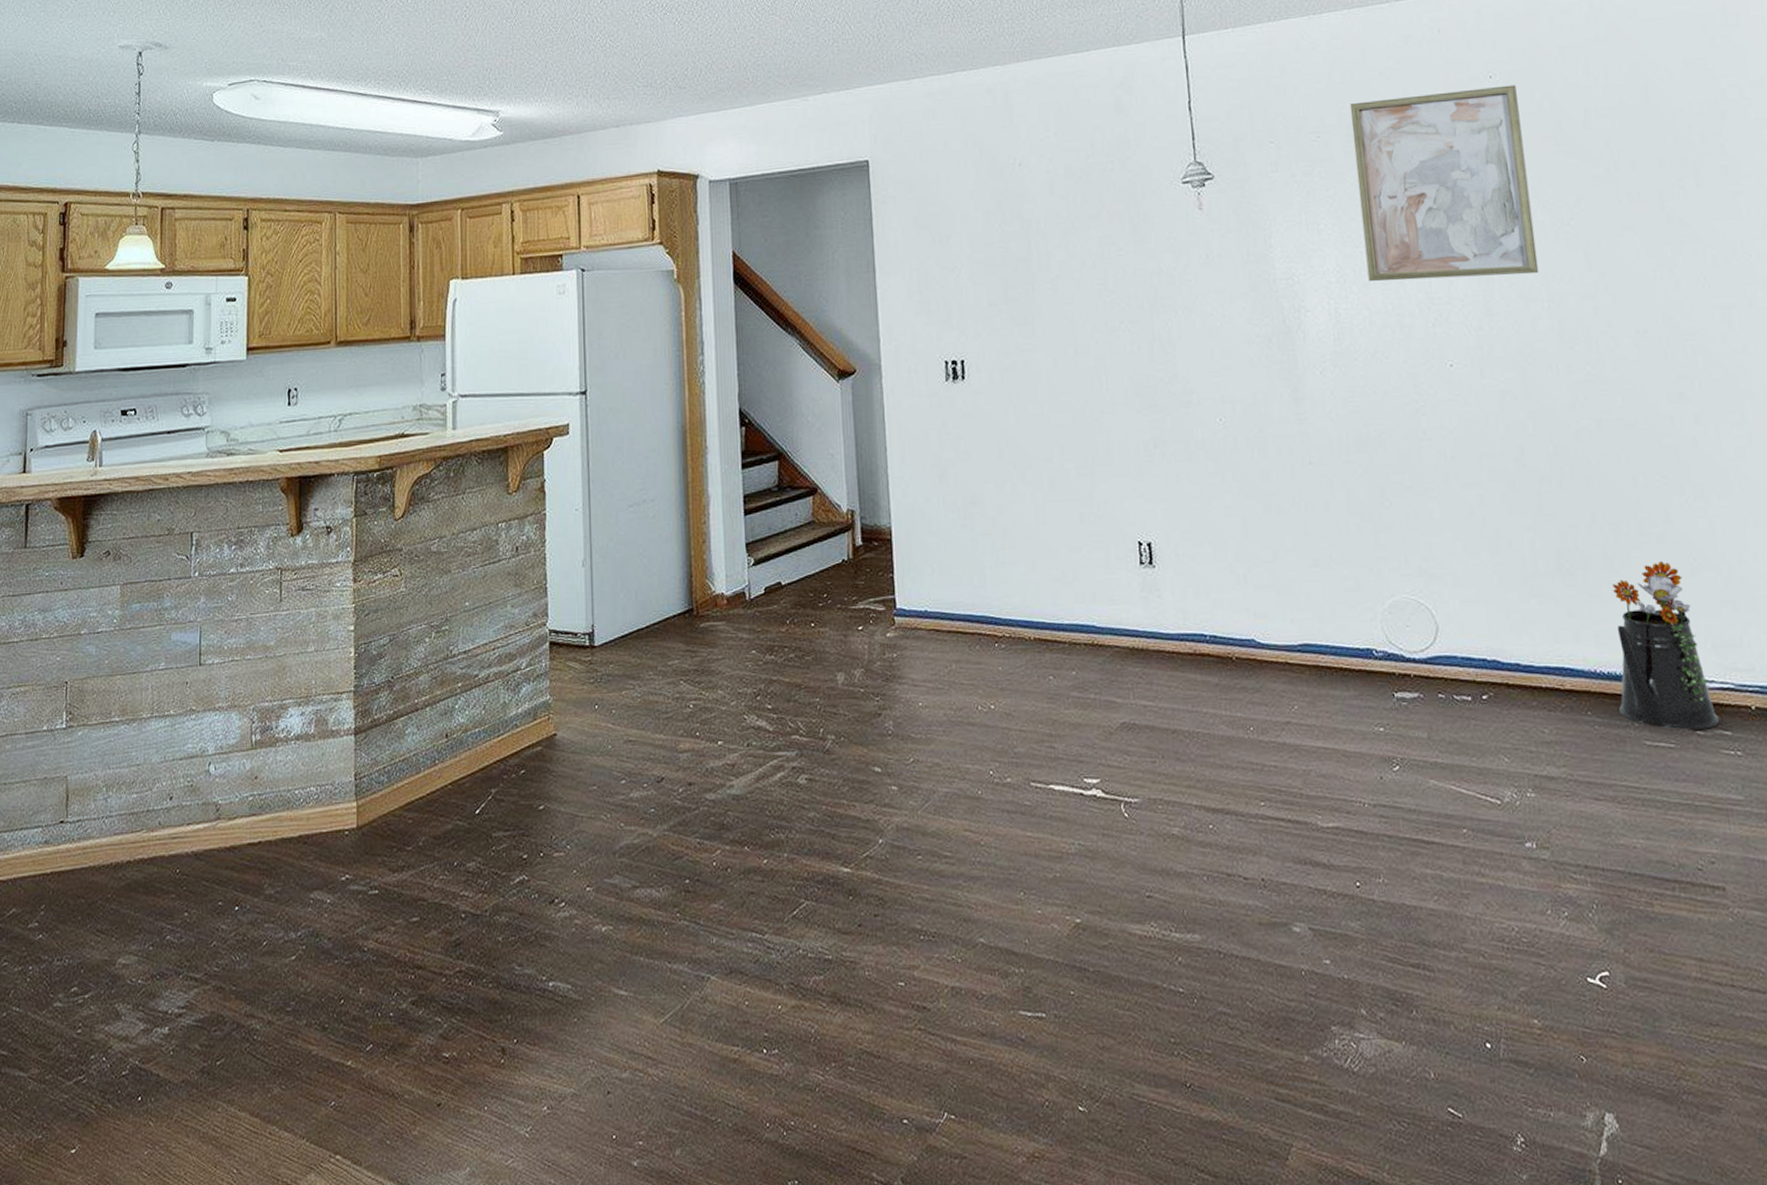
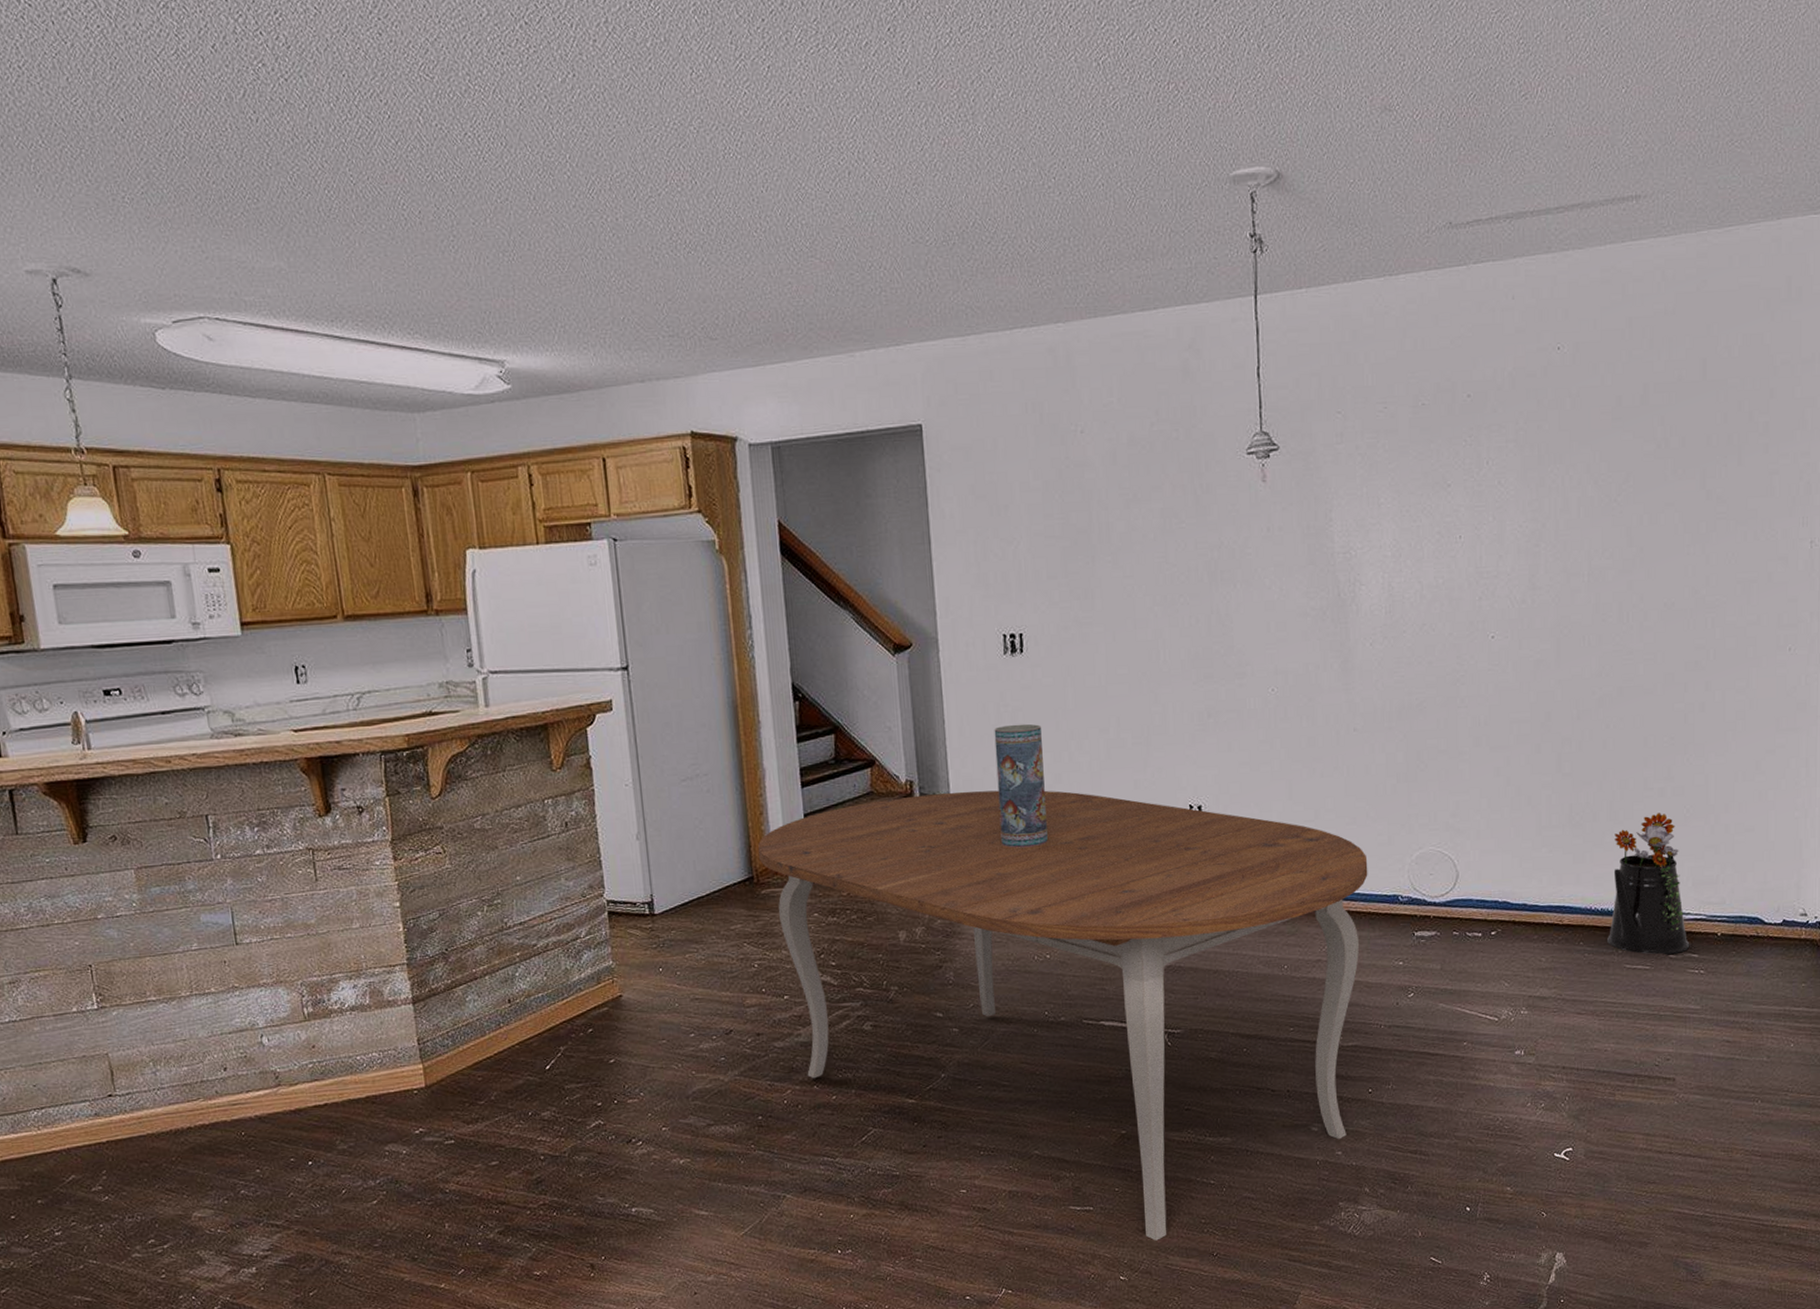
dining table: none [698,522,1337,1062] -> present [757,790,1368,1241]
vase: none [936,452,991,585] -> present [994,724,1048,848]
wall art: present [1349,85,1539,282] -> none [1418,357,1583,556]

